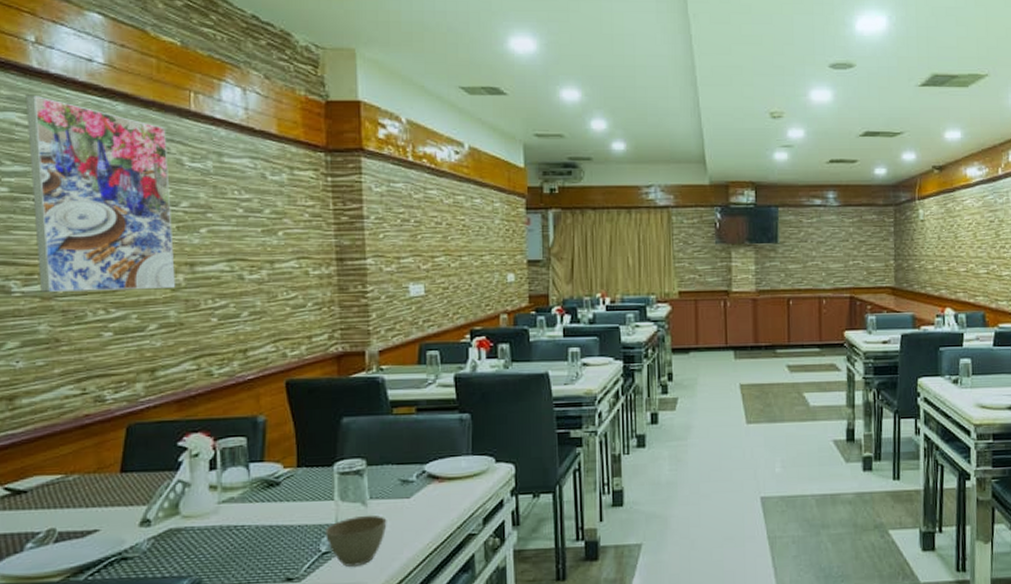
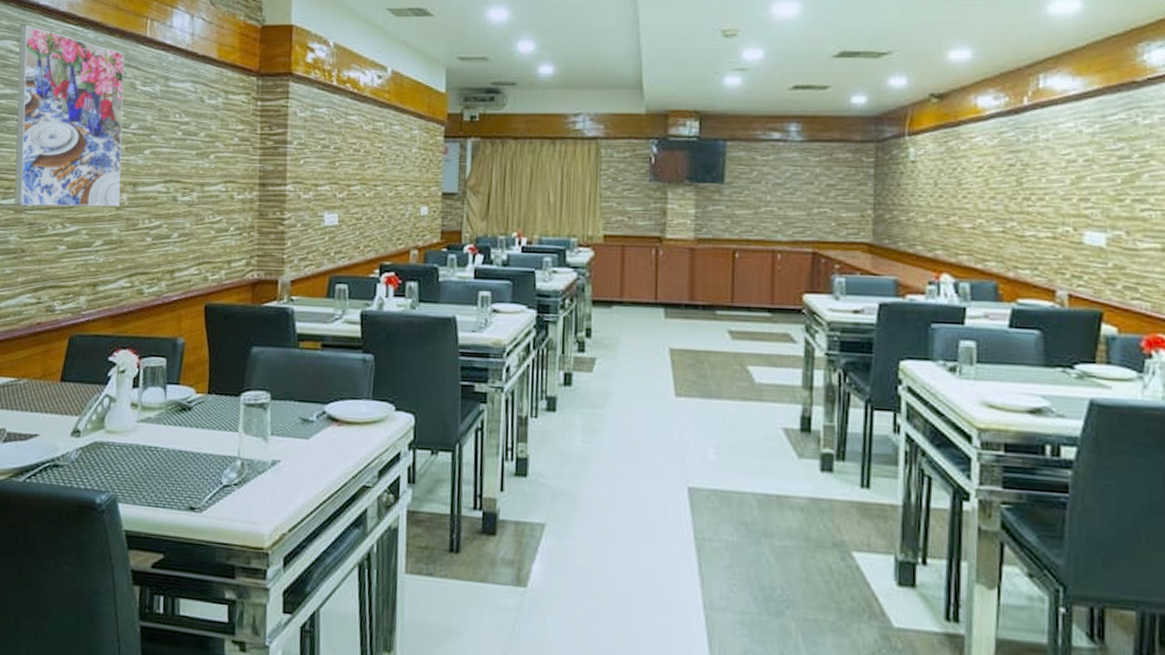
cup: present [324,515,387,567] -> none [227,451,286,504]

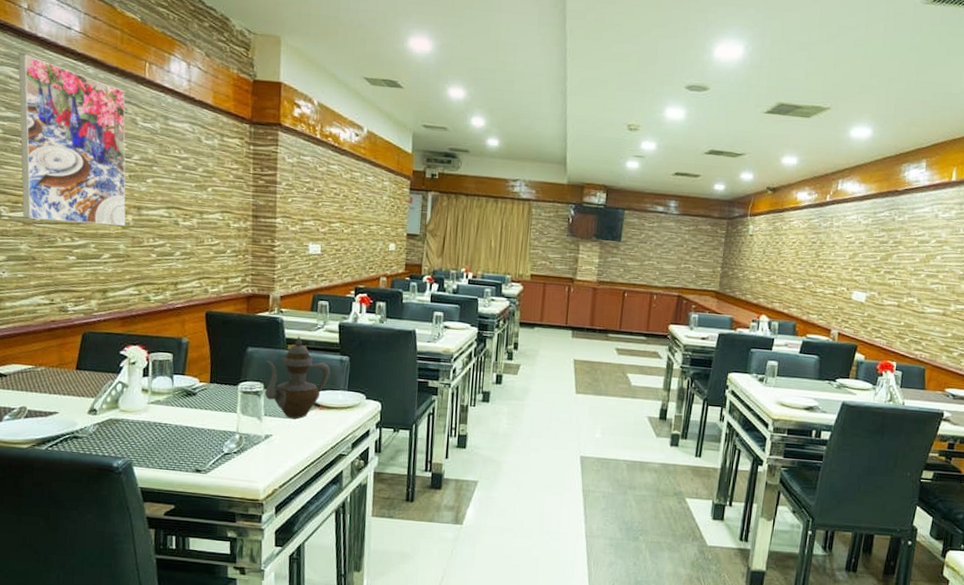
teapot: none [271,330,351,438] -> present [264,336,331,419]

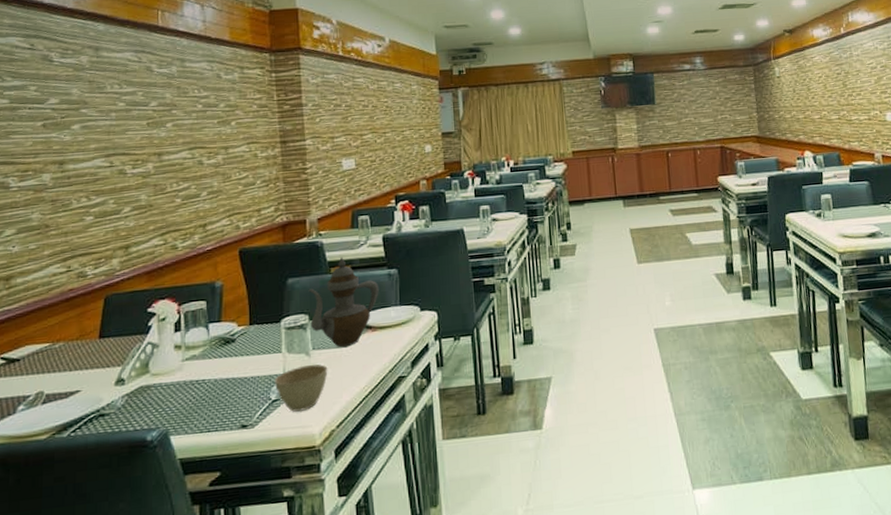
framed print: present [18,53,126,226] -> none [24,21,147,186]
cup: none [227,428,277,468] -> present [274,364,328,412]

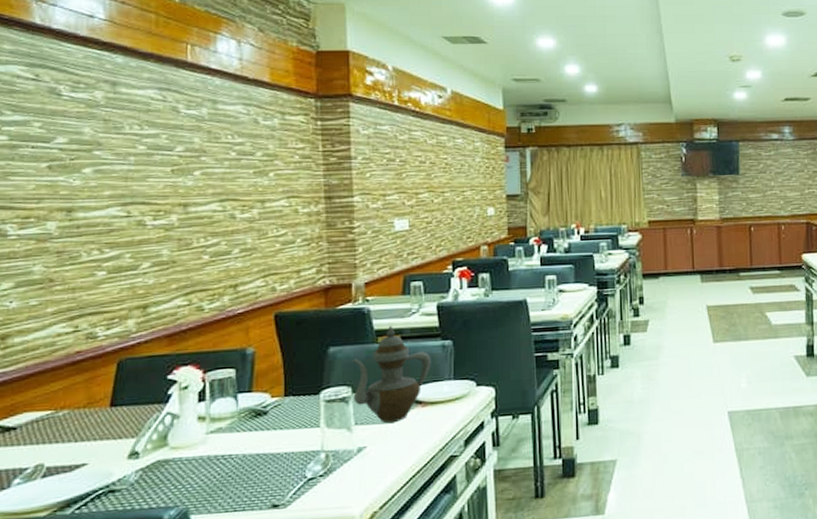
cup: present [274,364,328,412] -> none [310,440,372,492]

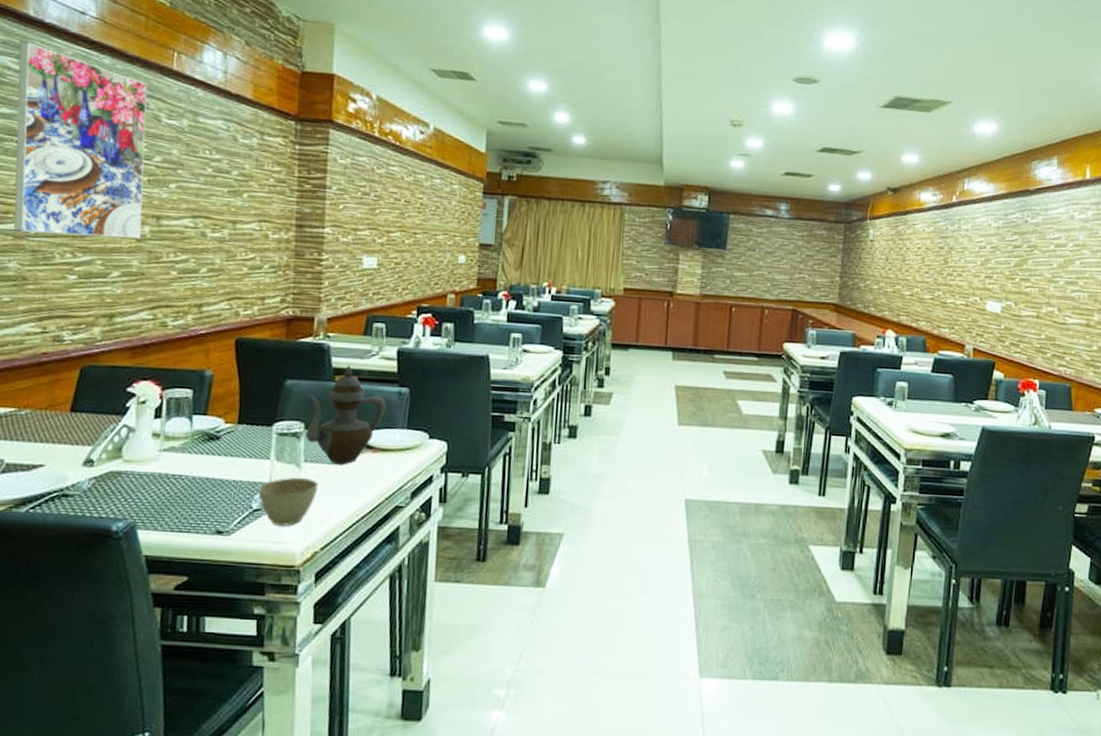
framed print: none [27,49,170,235] -> present [13,41,148,239]
cup: none [310,440,372,492] -> present [257,477,319,526]

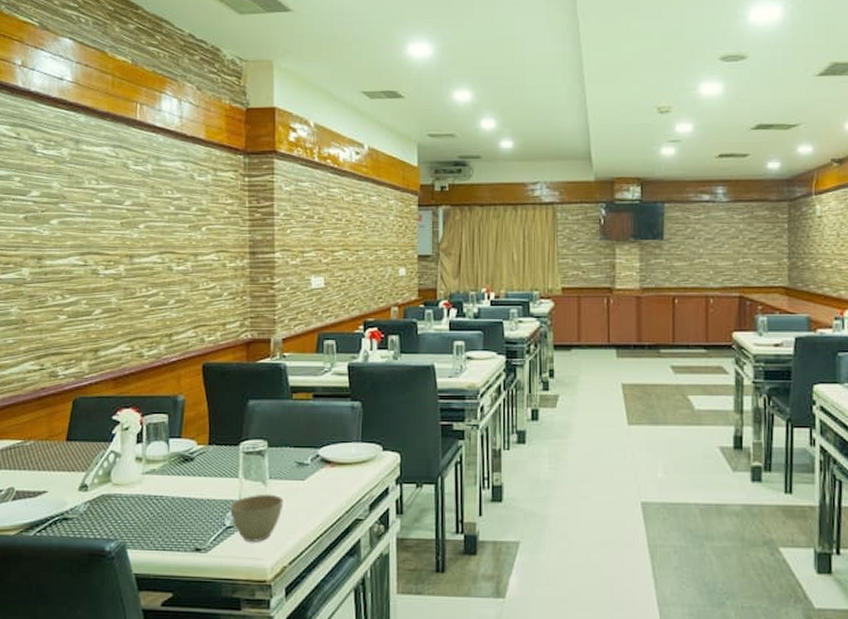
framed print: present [13,41,148,239] -> none [11,110,118,279]
teapot: present [305,365,387,464] -> none [268,383,341,479]

